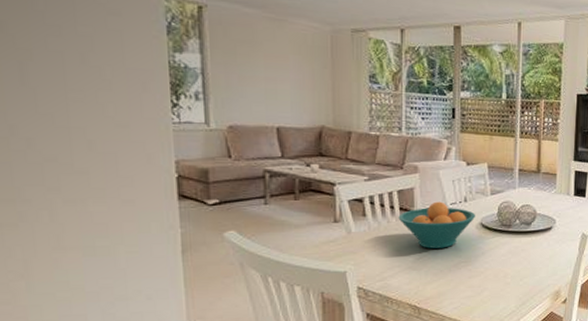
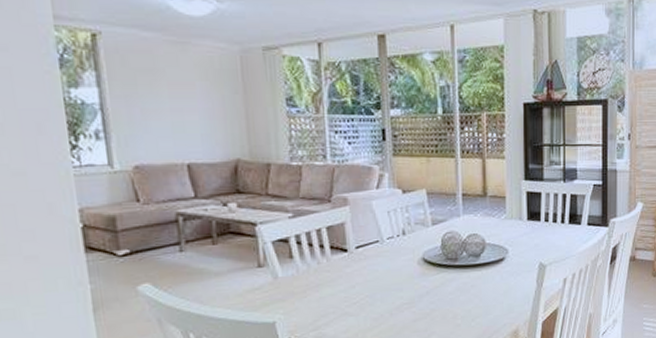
fruit bowl: present [398,201,475,249] -> none [329,236,416,291]

